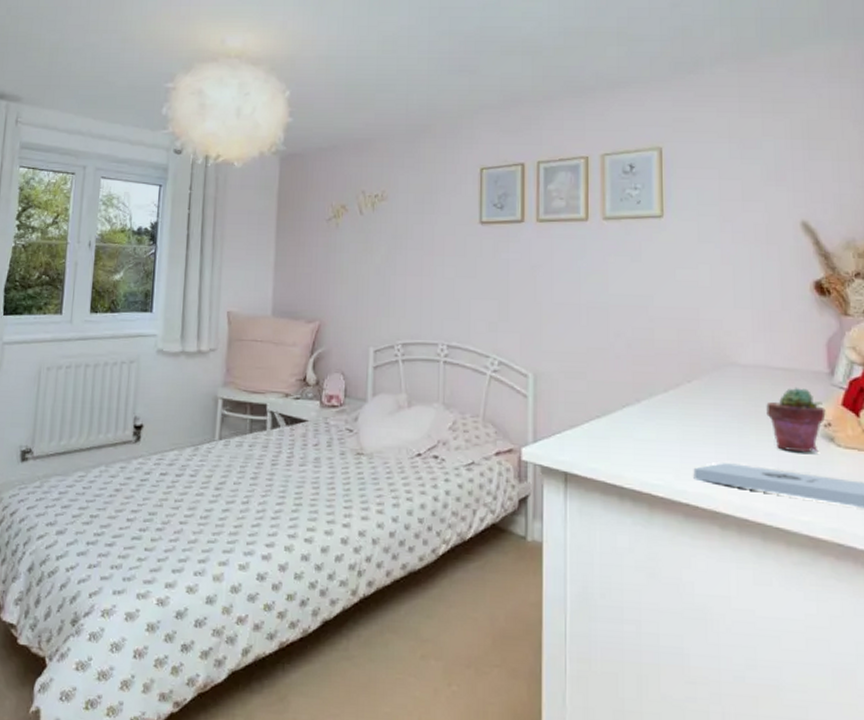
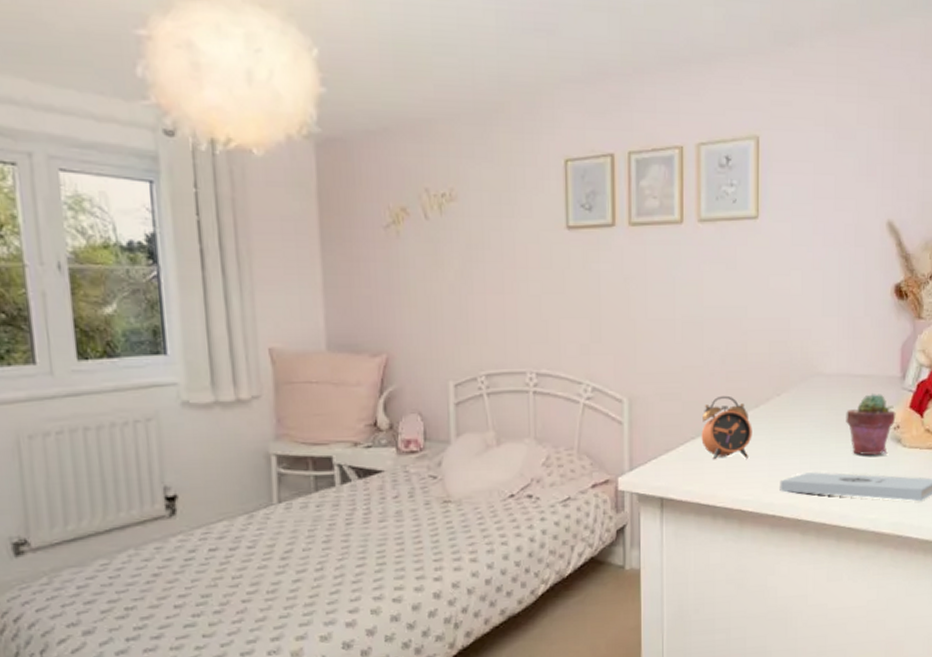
alarm clock: none [607,378,662,442] -> present [701,395,752,460]

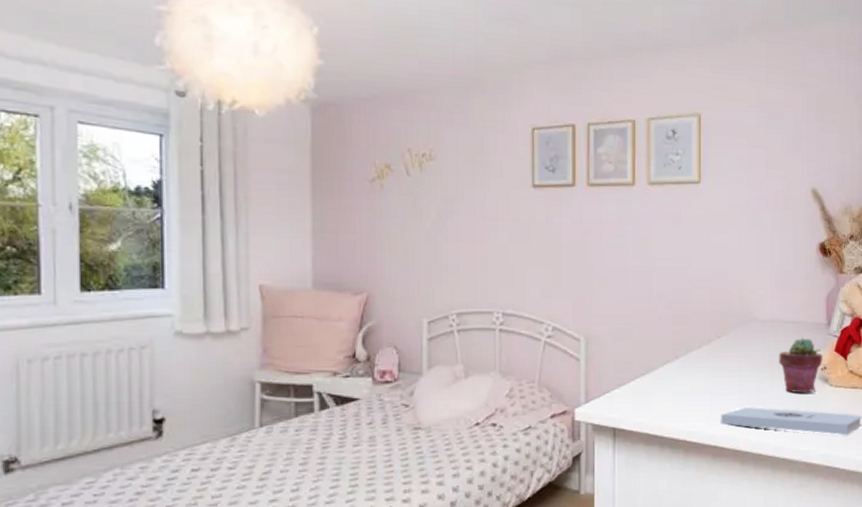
alarm clock: present [701,395,752,460] -> none [650,337,696,395]

